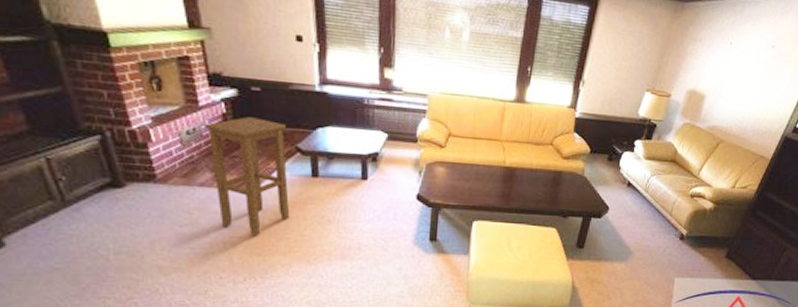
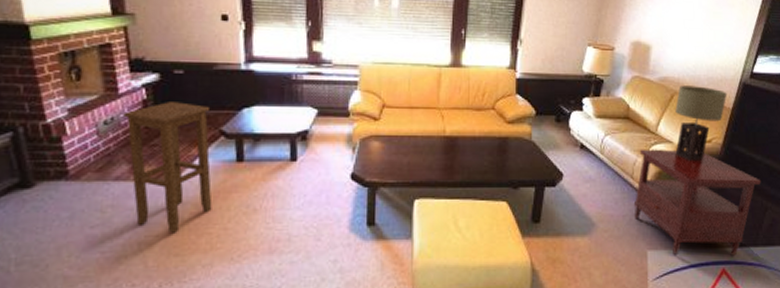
side table: none [667,190,785,287] -> present [633,149,762,256]
table lamp: none [712,135,769,205] -> present [675,85,727,162]

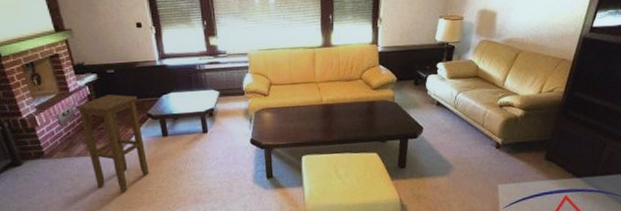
side table: present [633,149,762,256] -> none [485,100,601,188]
table lamp: present [675,85,727,162] -> none [520,43,568,110]

